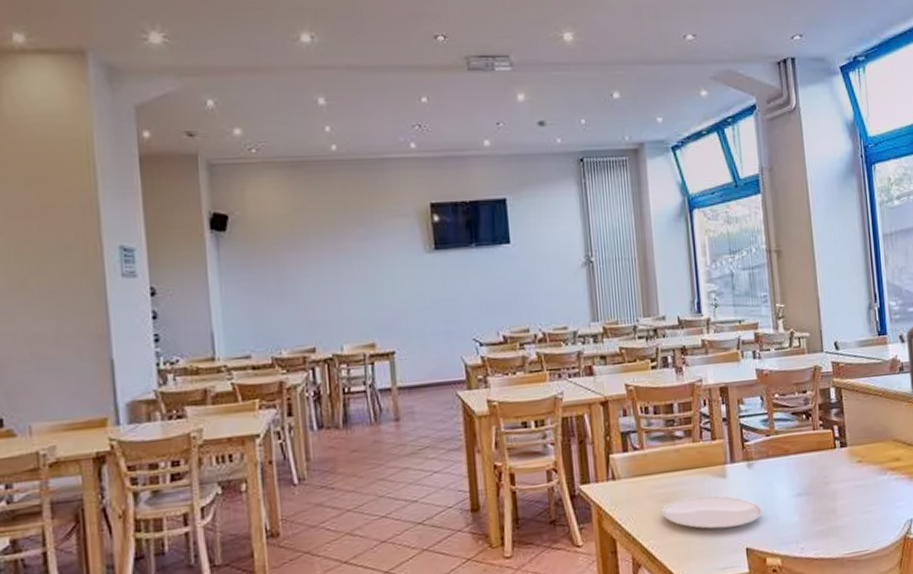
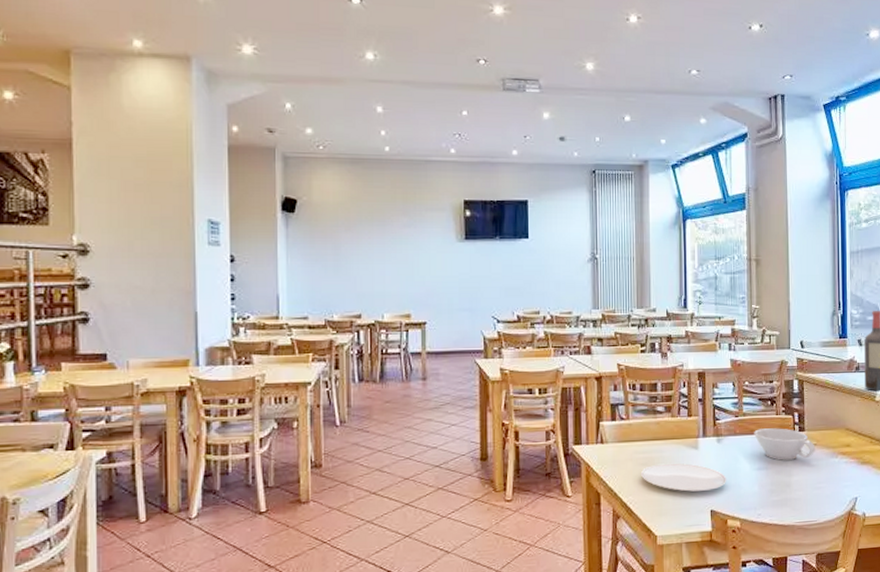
cup: none [789,445,861,483] -> present [754,428,815,460]

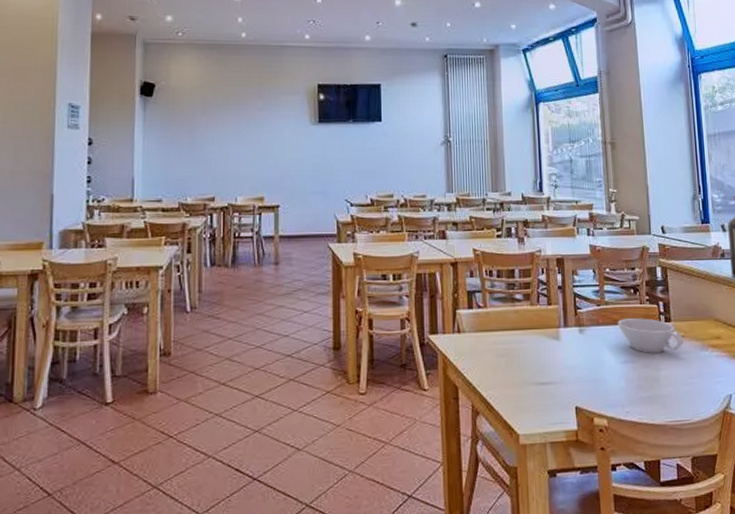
plate: present [641,463,727,492] -> none [501,354,592,386]

